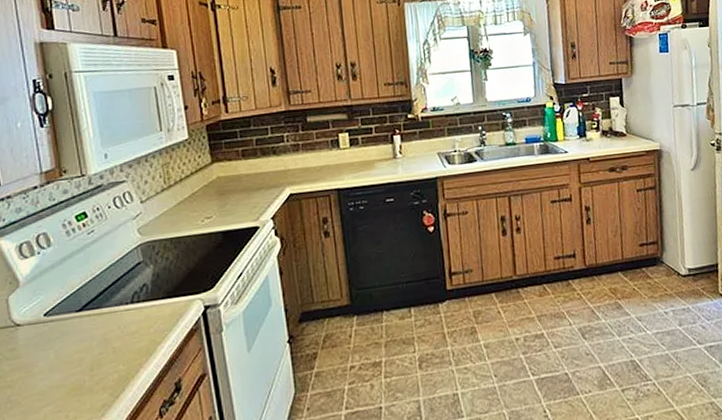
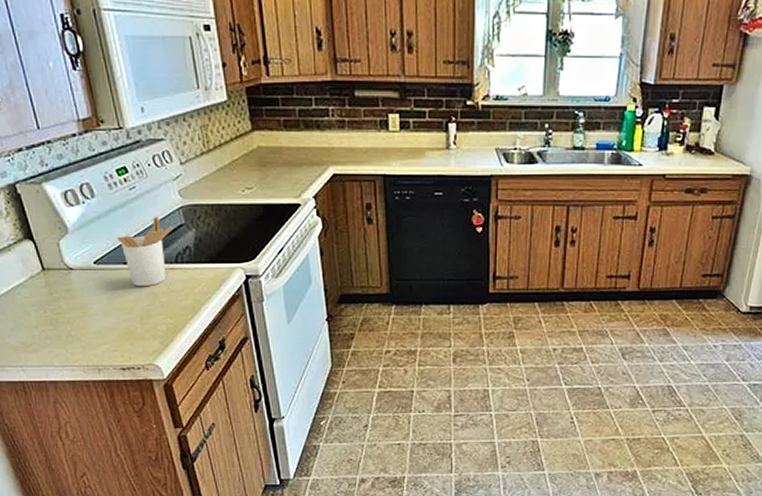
utensil holder: none [71,257,131,335] -> present [117,216,174,287]

